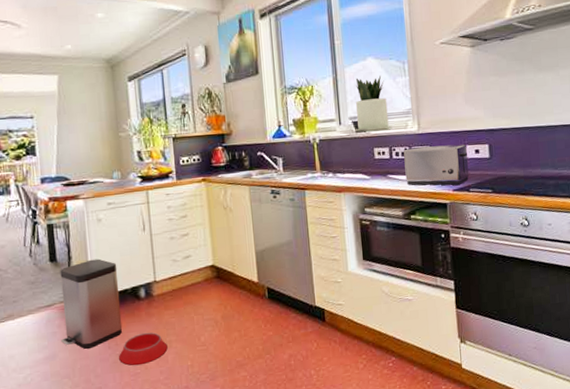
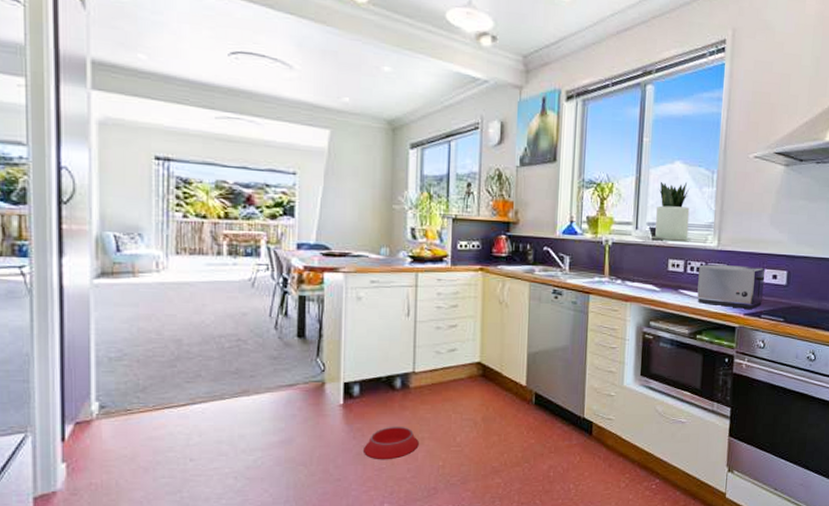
pedal bin: present [60,259,123,349] -> none [301,340,373,436]

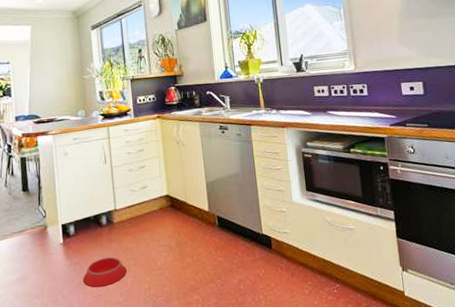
planter: present [651,181,692,242] -> none [295,19,331,73]
toaster: present [697,263,765,310] -> none [342,82,405,121]

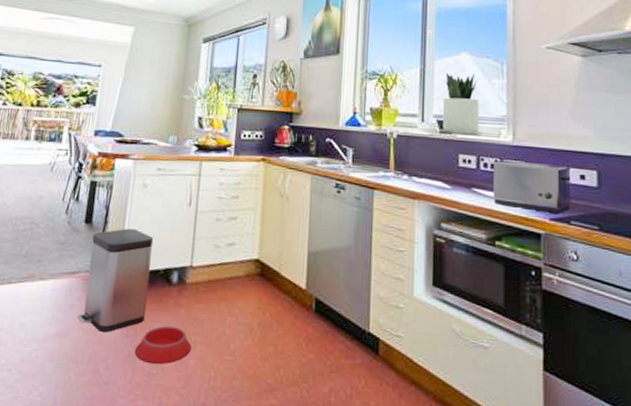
pedal bin: none [31,189,86,271] -> present [77,228,154,332]
planter: none [295,19,331,73] -> present [439,72,483,136]
toaster: none [342,82,405,121] -> present [493,160,571,214]

